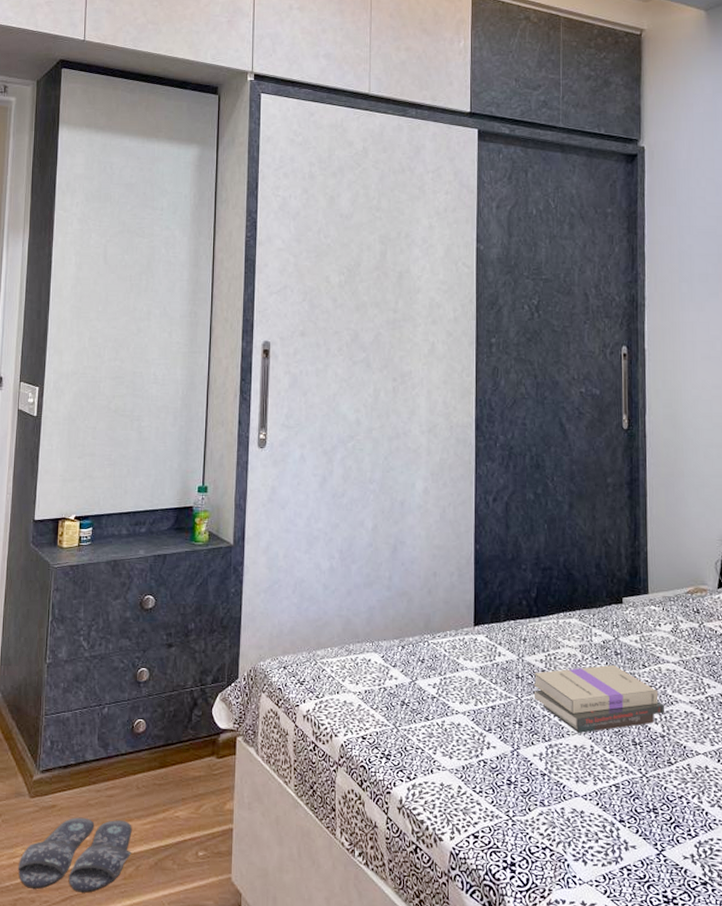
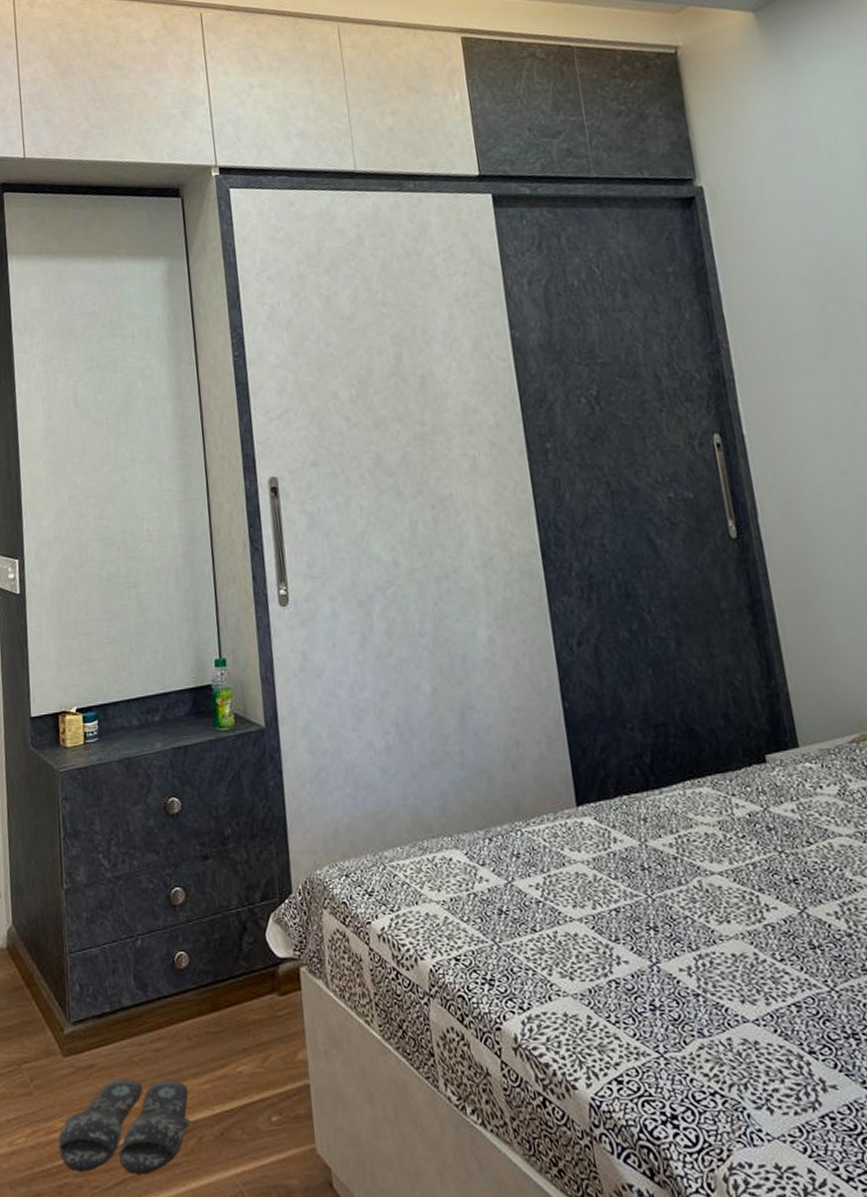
books: present [533,664,664,733] -> none [664,843,846,937]

